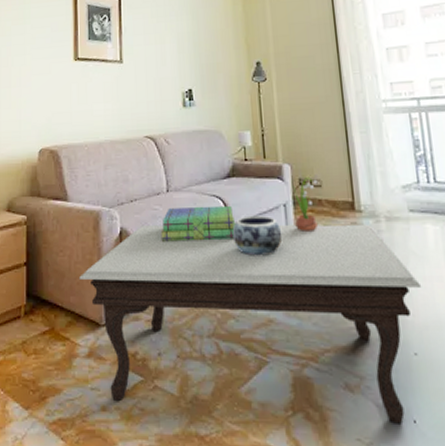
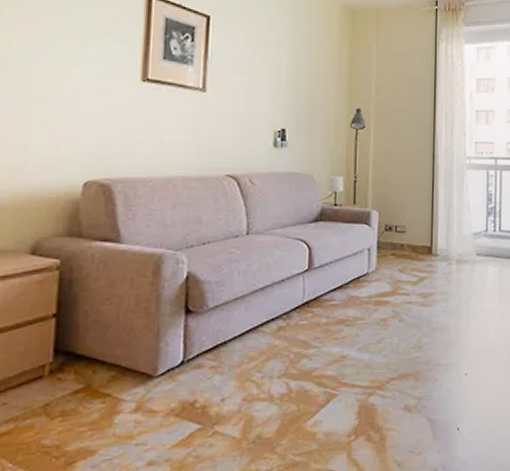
coffee table: present [79,224,422,424] -> none [130,266,478,453]
stack of books: present [160,205,236,242] -> none [235,249,319,286]
decorative bowl: present [232,215,283,256] -> none [314,258,364,298]
potted flower: present [292,176,318,231] -> none [377,223,402,274]

